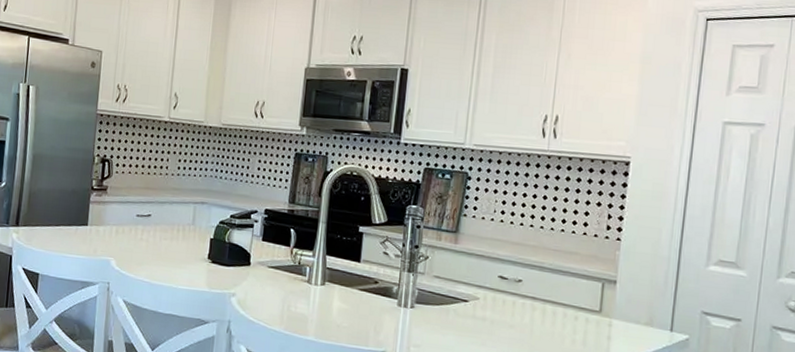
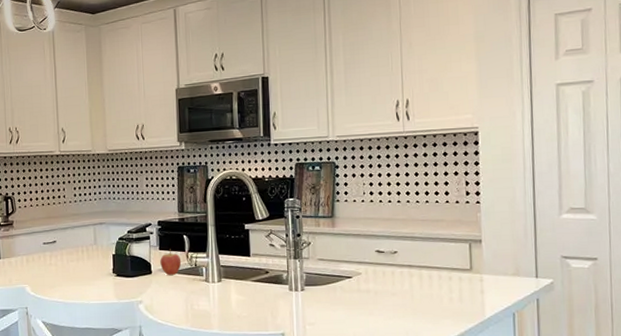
fruit: none [261,241,285,271] -> present [160,249,182,276]

